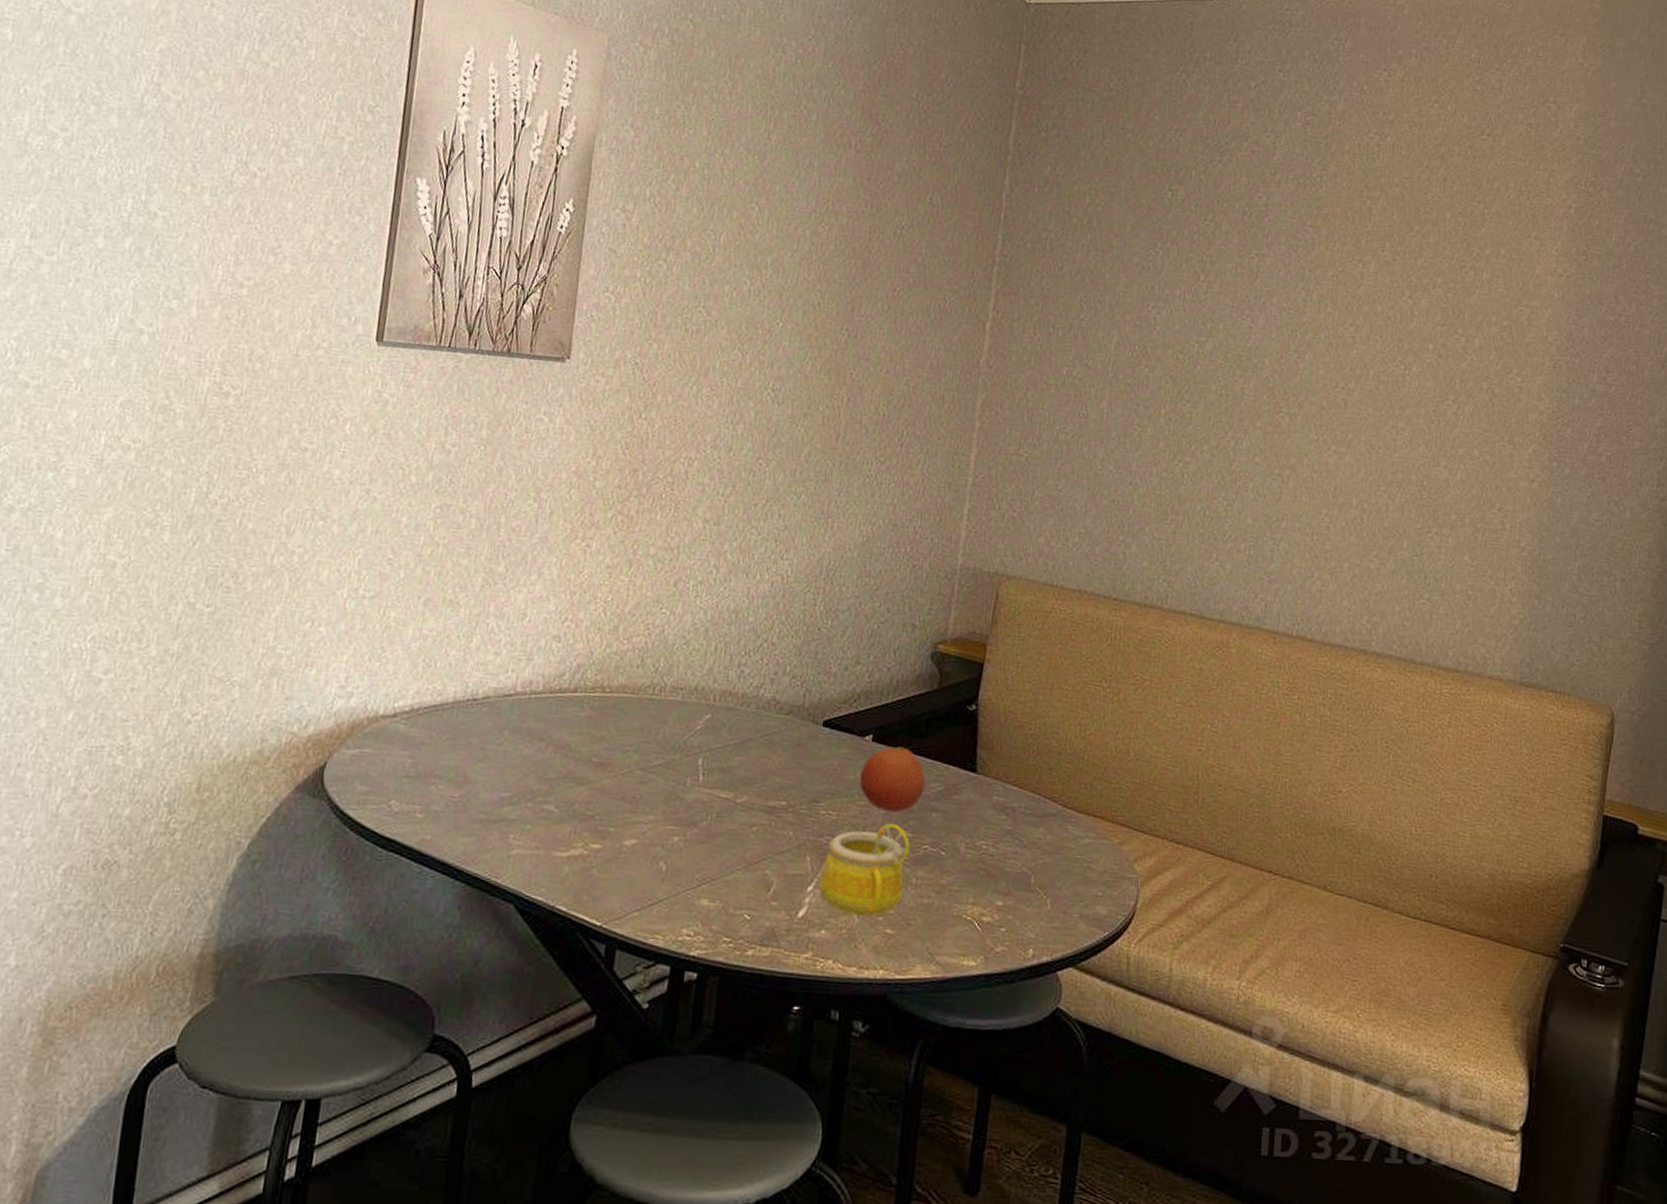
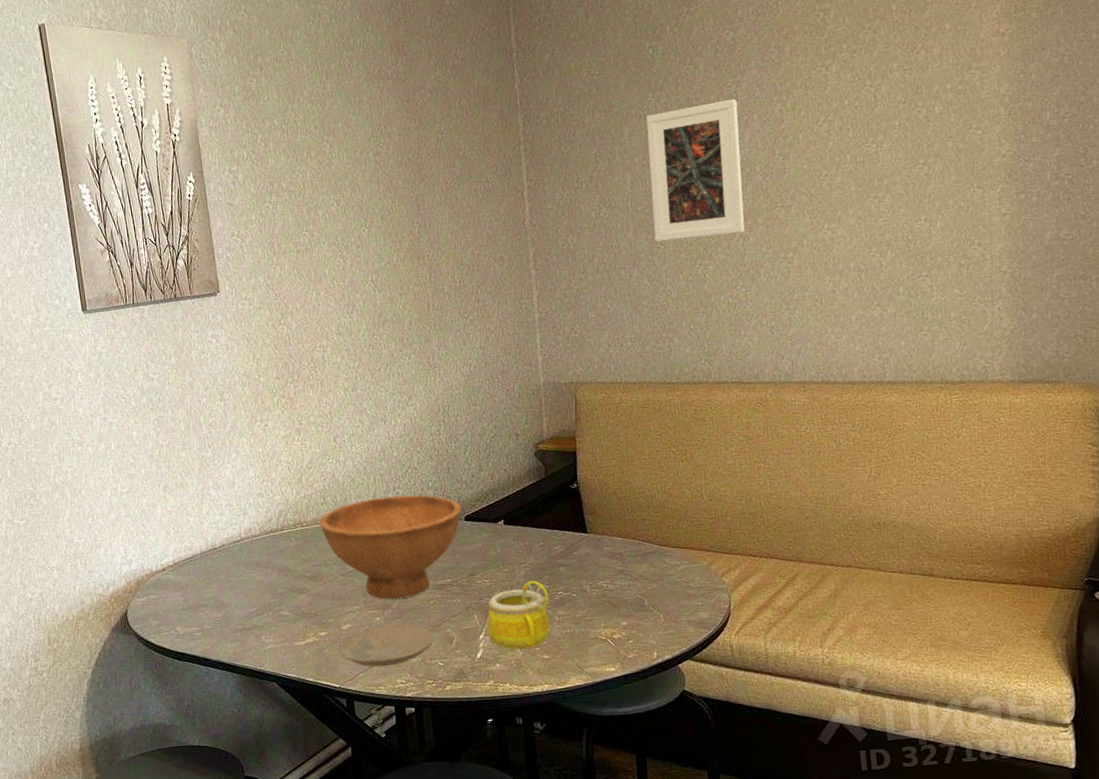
plate: none [611,848,746,908] -> present [338,624,434,667]
bowl: none [627,672,823,816] -> present [319,495,462,599]
fruit: present [860,747,926,813] -> none [500,524,551,573]
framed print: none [1132,267,1257,434] -> present [646,98,745,242]

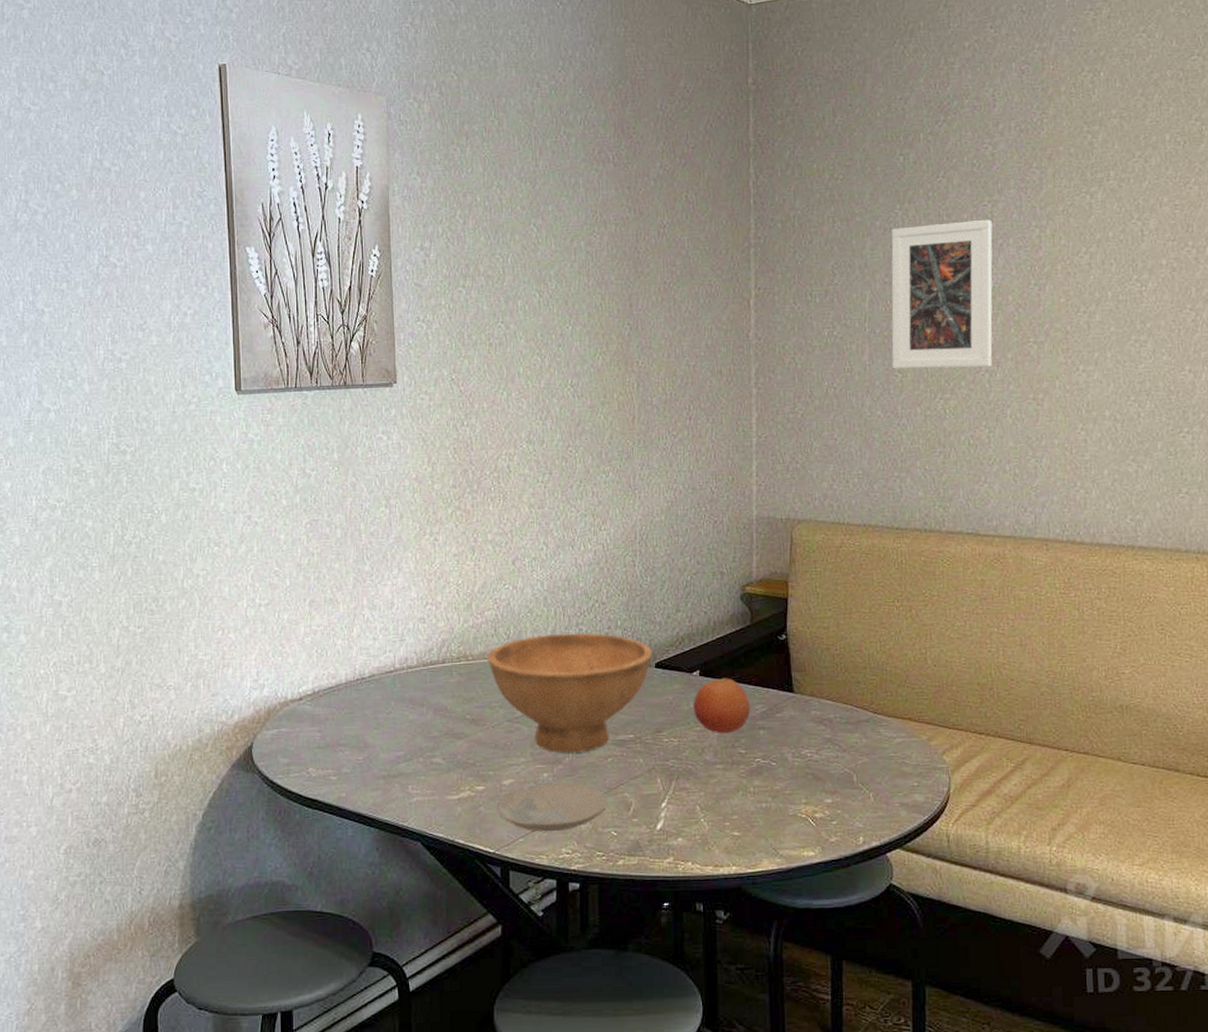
mug: present [487,580,551,650] -> none [671,743,745,823]
fruit: none [500,524,551,573] -> present [694,678,751,734]

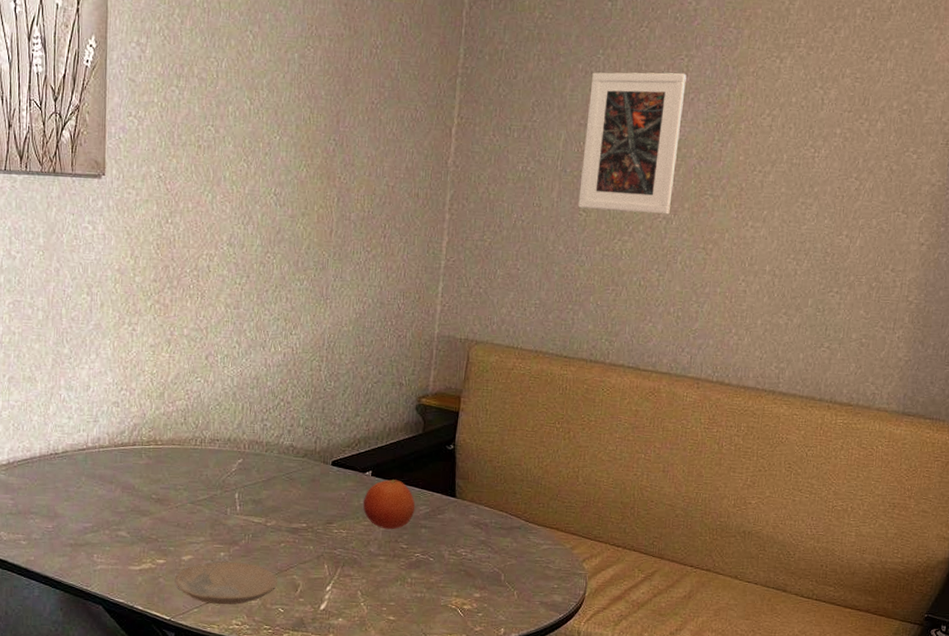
bowl: present [487,633,653,754] -> none [175,427,331,537]

